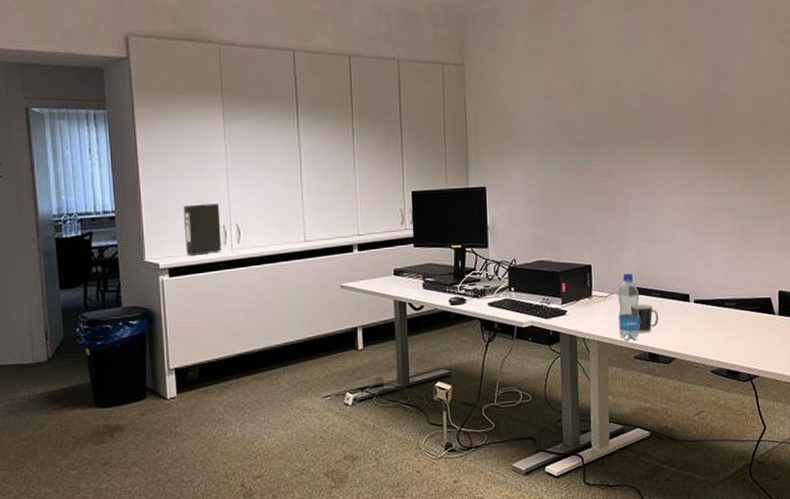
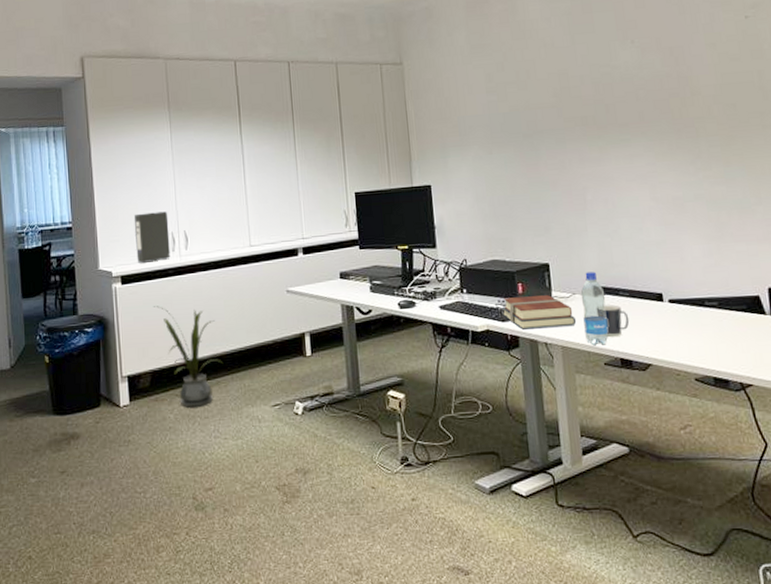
house plant: none [204,299,274,400] -> present [154,306,222,409]
books: none [547,294,612,326] -> present [502,295,576,330]

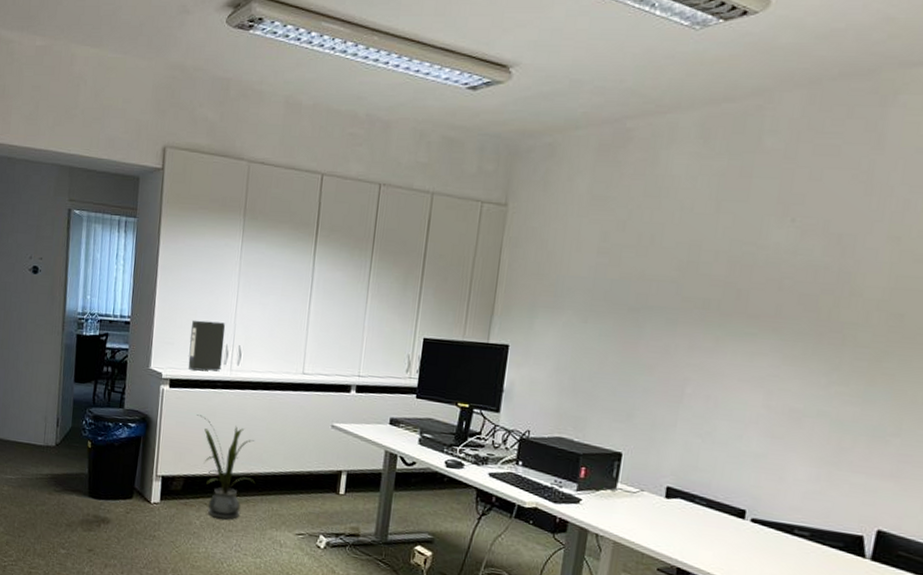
books: present [502,295,576,330] -> none [557,479,637,523]
bottle: present [580,272,609,346] -> none [643,470,678,550]
mug: present [603,305,630,337] -> none [669,509,699,545]

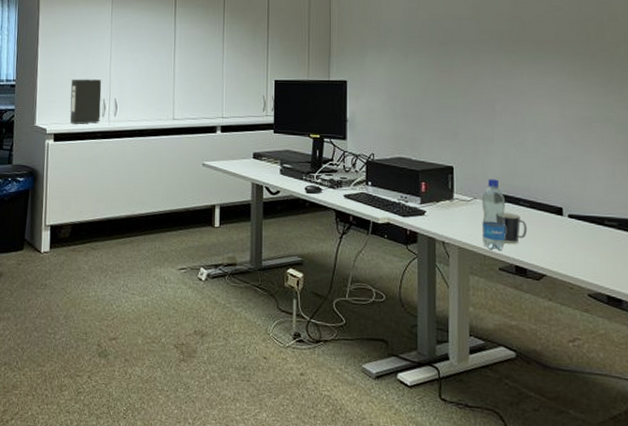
house plant: present [197,415,255,520] -> none [81,164,137,263]
bottle: none [643,470,678,550] -> present [481,179,506,251]
mug: none [669,509,699,545] -> present [502,212,528,244]

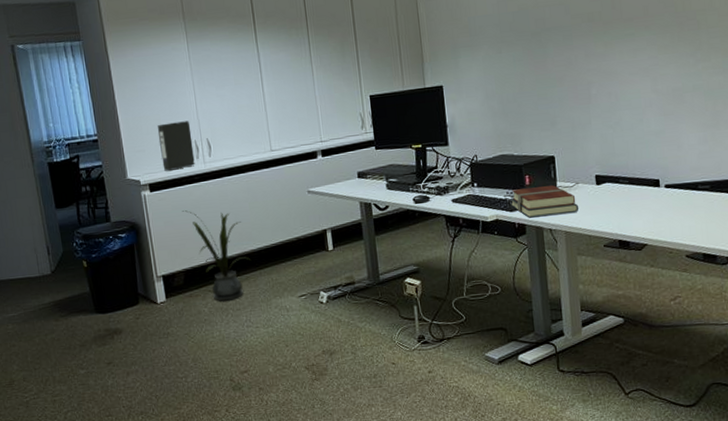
house plant: none [81,164,137,263] -> present [183,210,250,302]
books: none [404,194,474,228] -> present [511,185,578,218]
bottle: present [481,179,506,251] -> none [583,162,609,230]
mug: present [502,212,528,244] -> none [604,192,628,221]

